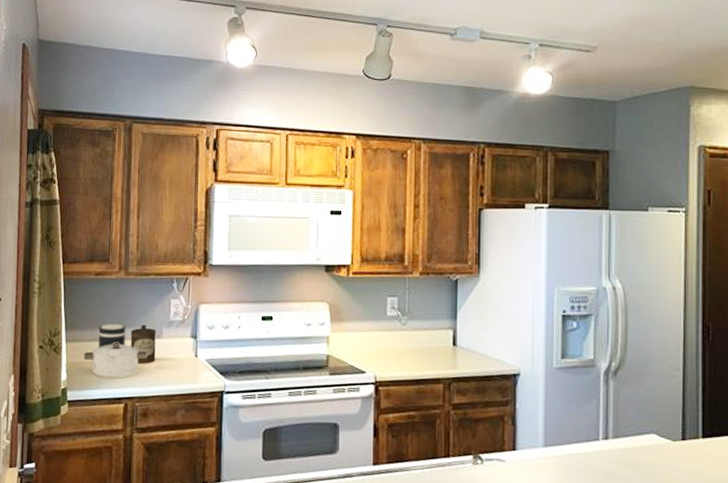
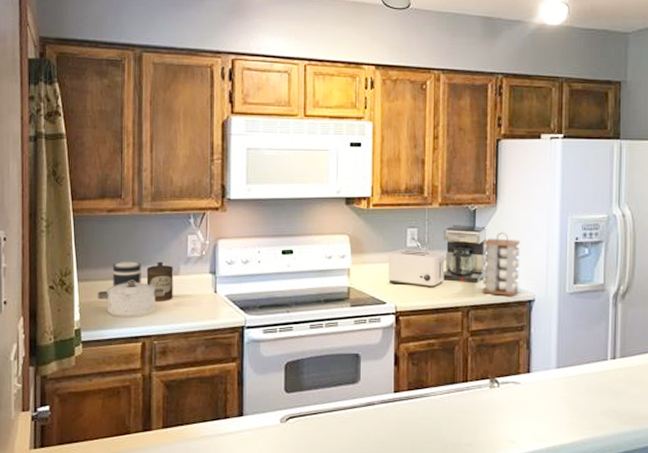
toaster: none [368,317,426,360] -> present [388,248,445,289]
coffee maker: none [424,294,471,355] -> present [443,225,489,284]
spice rack: none [464,303,505,369] -> present [482,232,521,296]

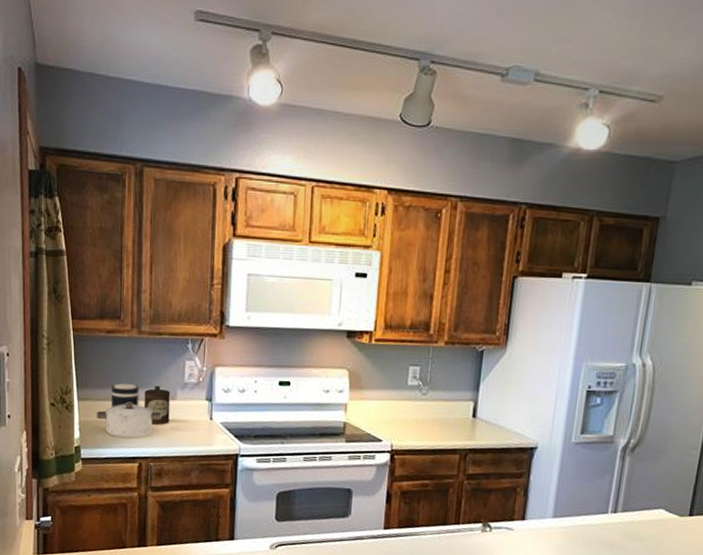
toaster: present [388,248,445,289] -> none [386,386,447,430]
coffee maker: present [443,225,489,284] -> none [443,365,495,427]
spice rack: present [482,232,521,296] -> none [482,375,529,442]

